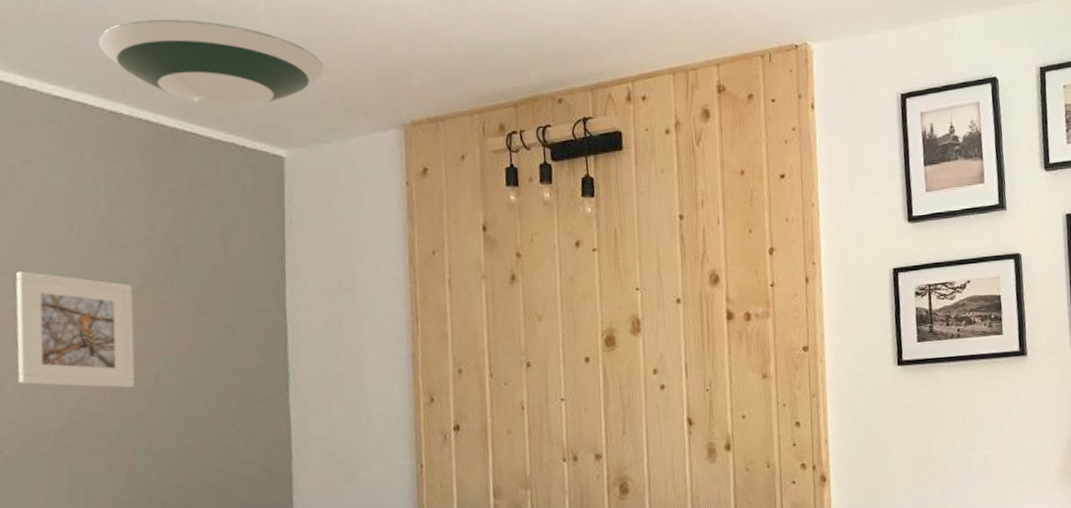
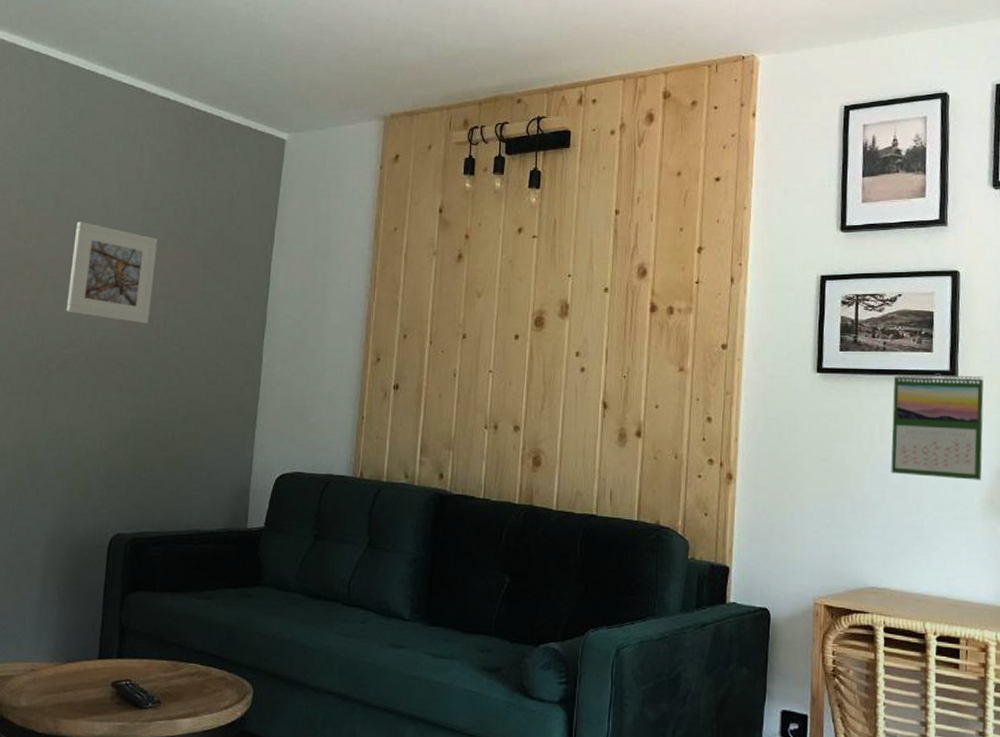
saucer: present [97,19,325,111] -> none [159,23,327,99]
calendar: none [969,353,1056,456] -> present [891,373,984,480]

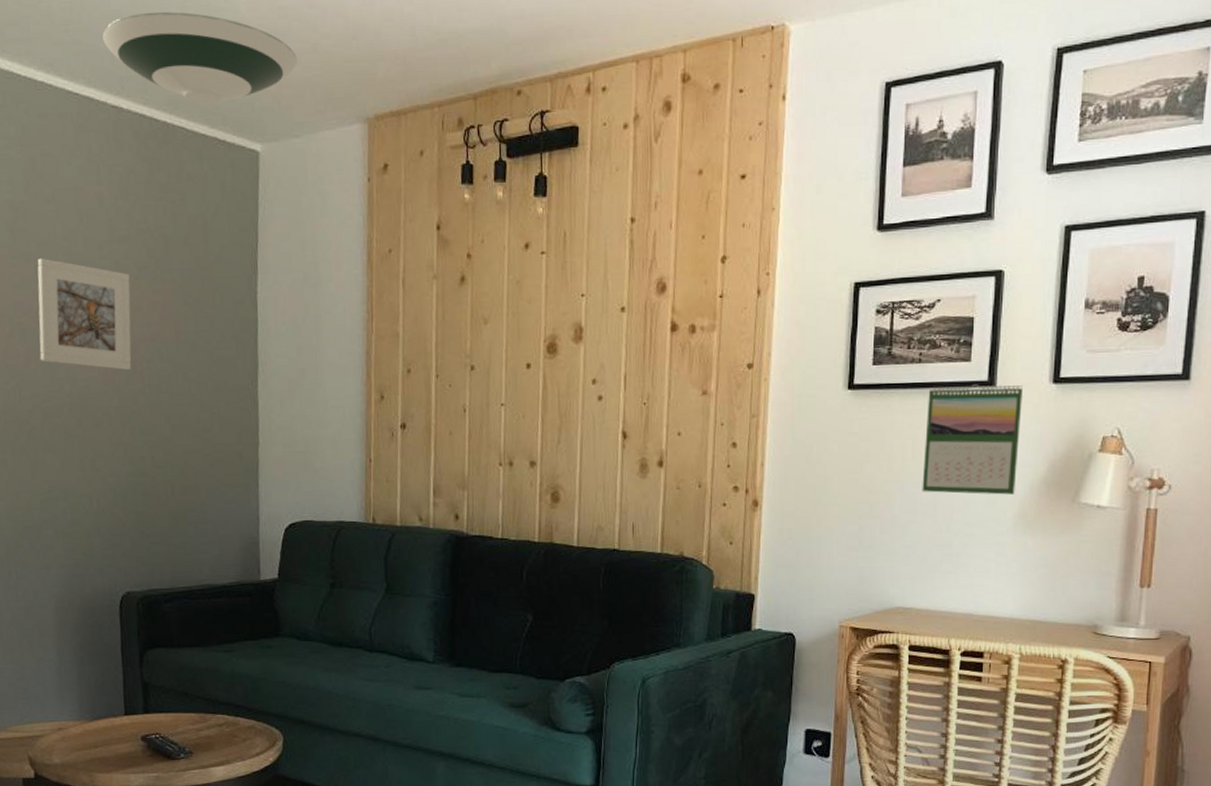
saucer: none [159,23,327,99] -> present [101,12,297,105]

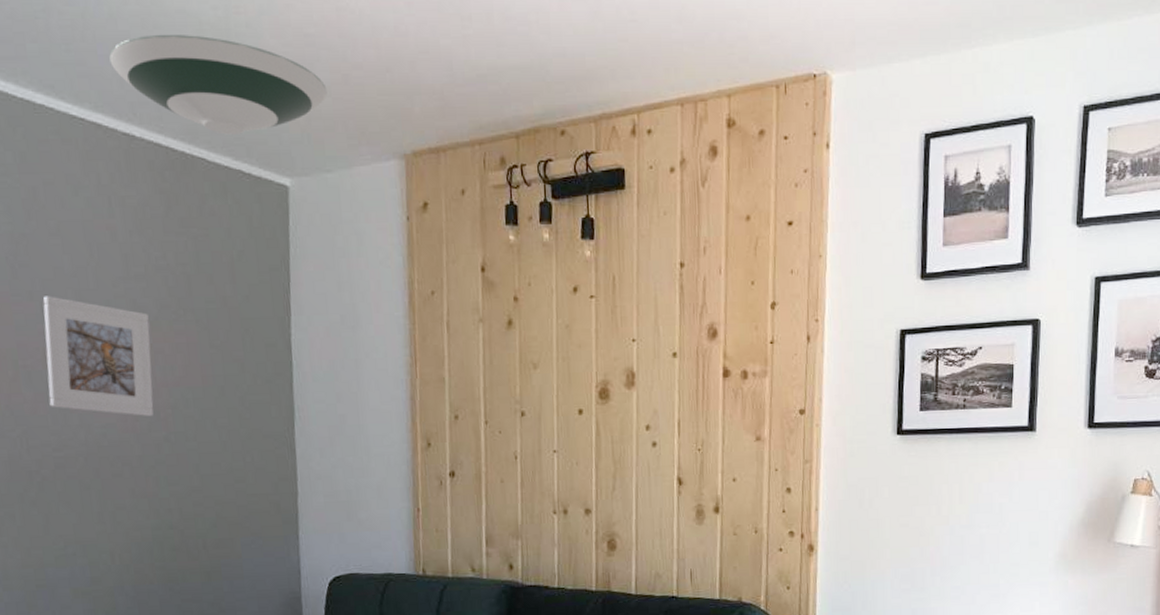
calendar: present [922,384,1023,495] -> none [969,429,1060,536]

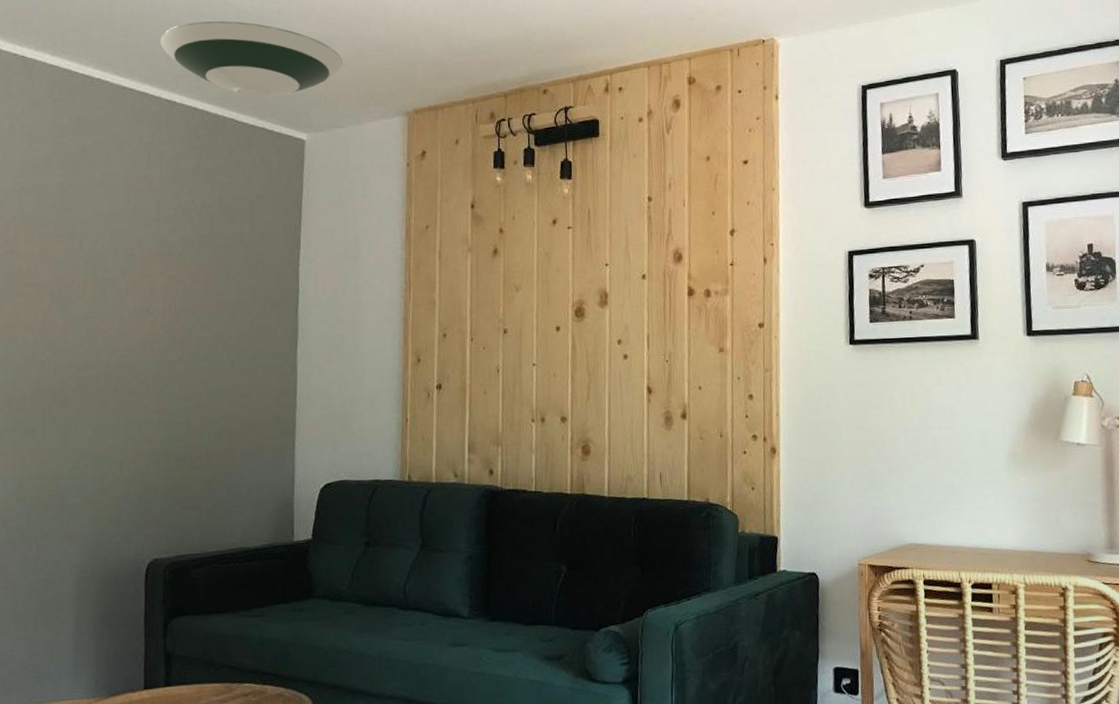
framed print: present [43,296,154,416] -> none [78,236,174,339]

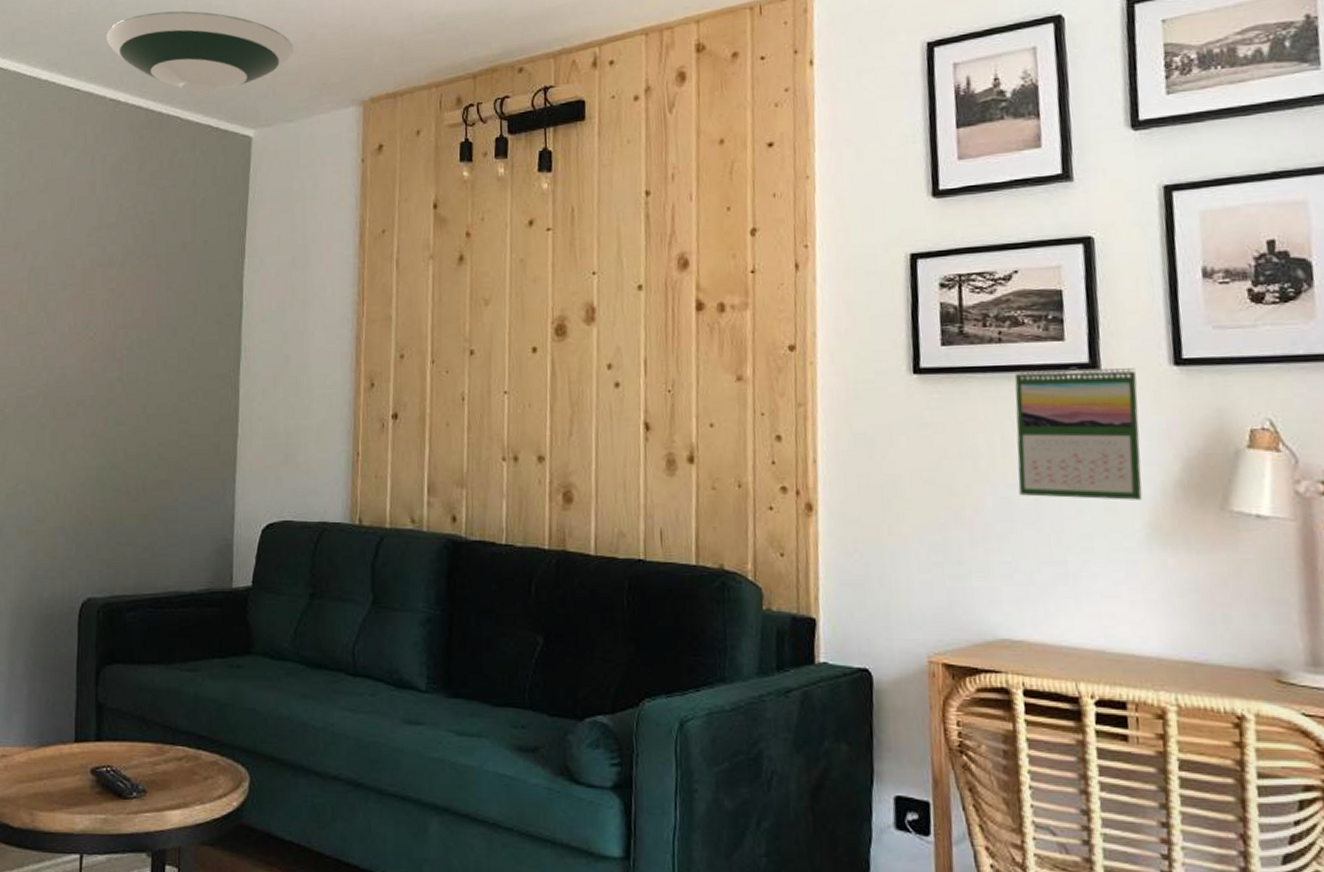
calendar: none [920,338,1005,436] -> present [1014,367,1143,500]

